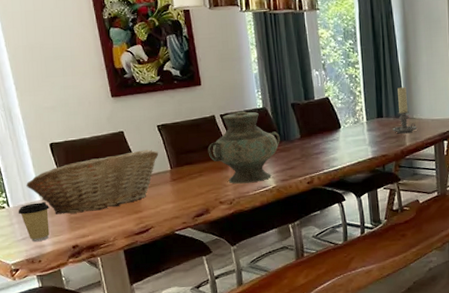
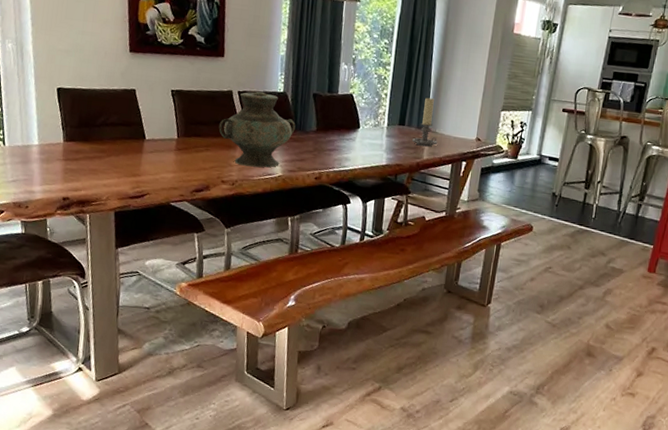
coffee cup: present [18,201,50,241] -> none [12,146,46,187]
fruit basket: present [26,149,159,215] -> none [26,111,168,167]

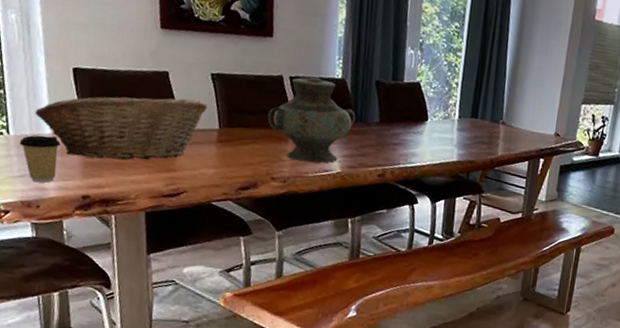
coffee cup: none [12,146,46,187] -> present [19,135,61,183]
fruit basket: none [26,111,168,167] -> present [35,95,208,160]
candle holder: present [412,98,437,147] -> none [486,88,513,142]

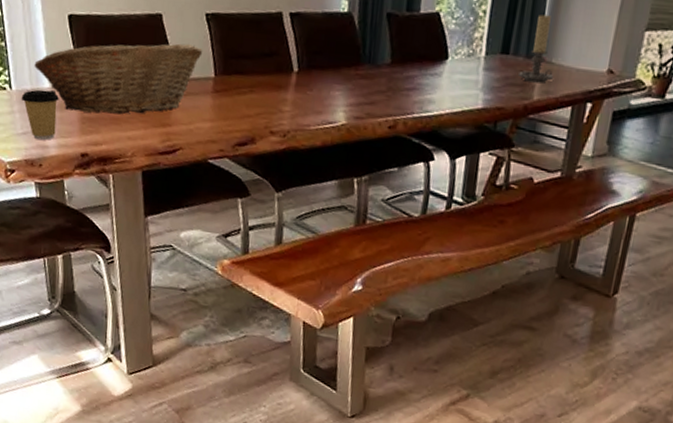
vase: present [267,77,356,163] -> none [265,12,364,114]
candle holder: none [486,88,513,142] -> present [519,14,553,83]

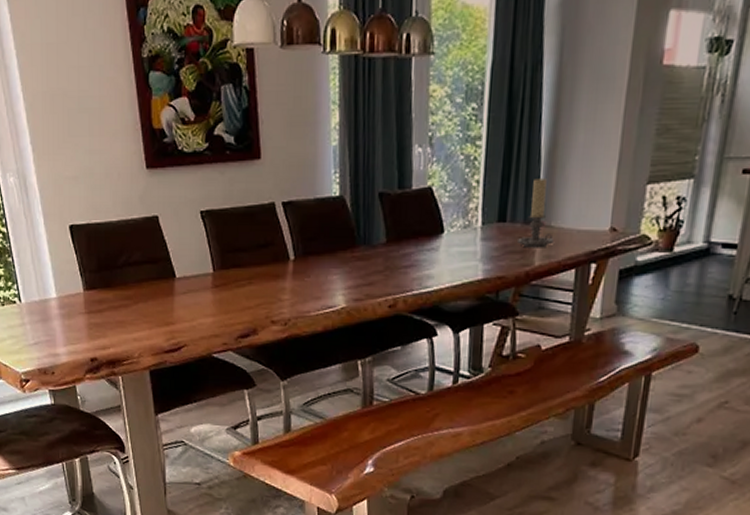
coffee cup: present [21,89,59,140] -> none [30,299,66,348]
fruit basket: present [34,43,203,115] -> none [41,243,200,318]

